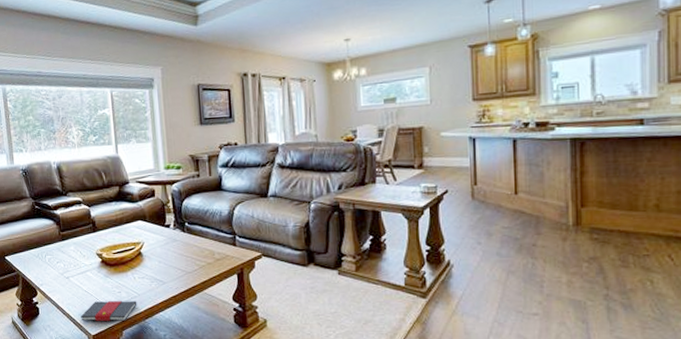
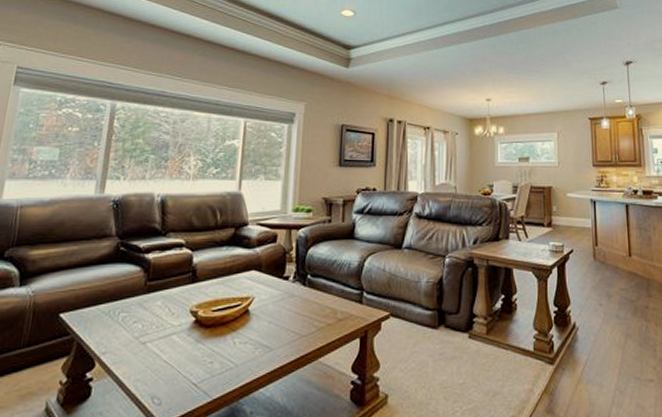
book: present [80,301,137,321] -> none [150,374,232,404]

